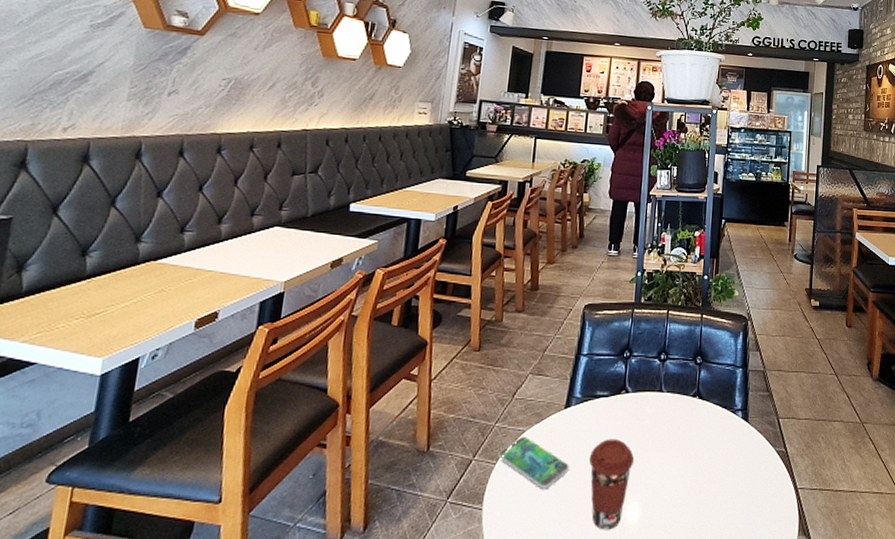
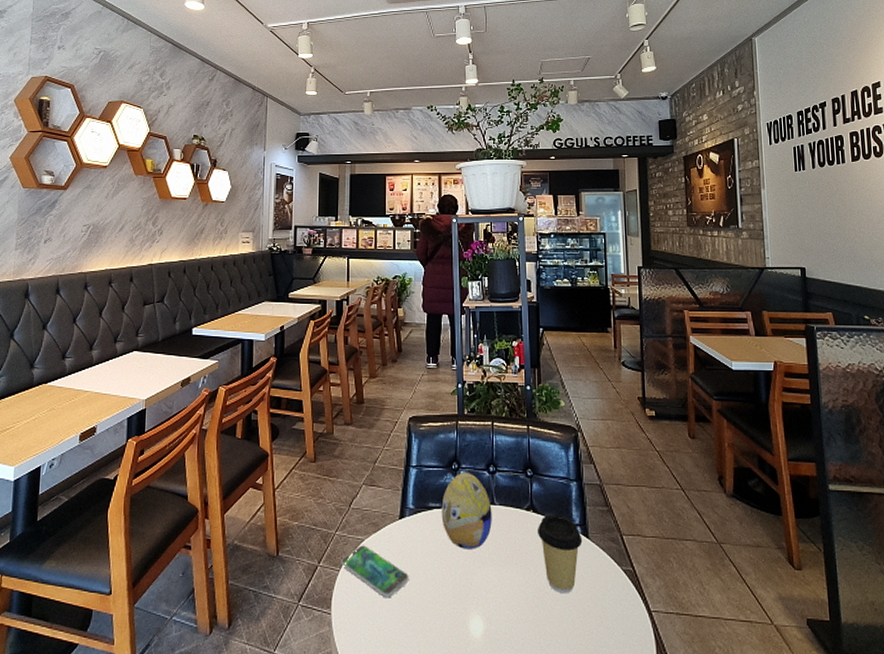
coffee cup: present [589,439,635,530] -> none [427,550,473,642]
decorative egg: none [608,361,659,437] -> present [441,473,492,549]
coffee cup: none [701,400,743,476] -> present [538,514,583,594]

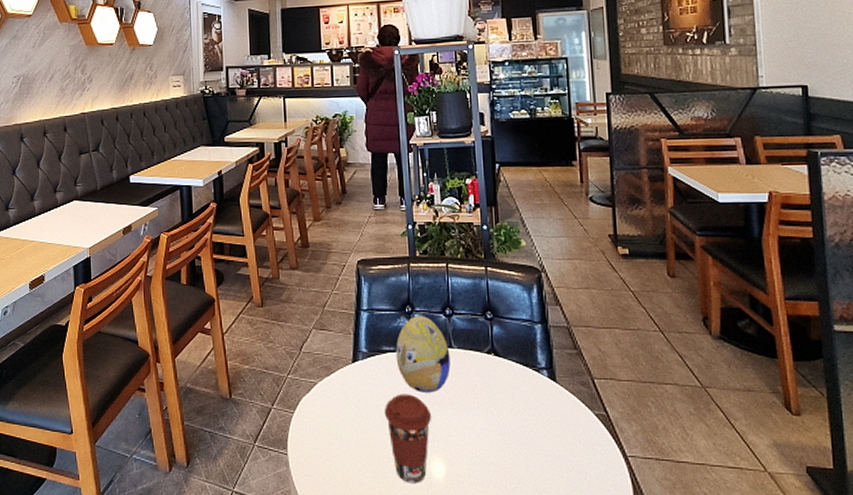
smartphone: present [341,545,409,598] -> none [295,388,365,440]
coffee cup: none [427,550,473,642] -> present [384,394,432,483]
coffee cup: present [538,514,583,594] -> none [500,358,550,438]

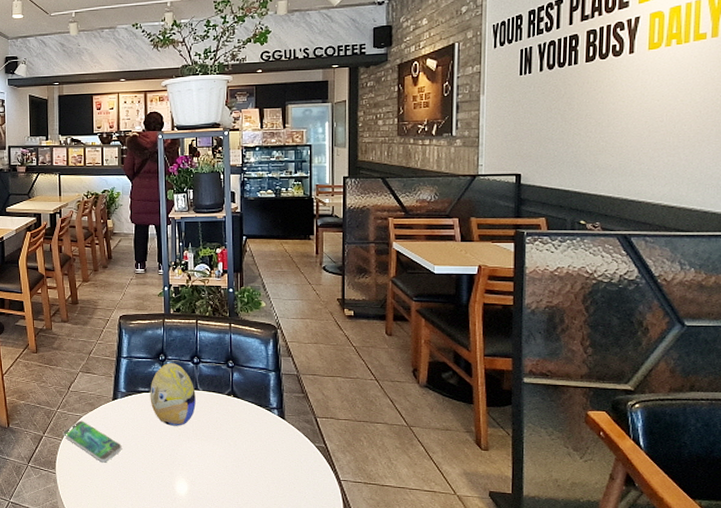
smartphone: none [295,388,365,440] -> present [63,421,122,463]
coffee cup: present [384,394,432,483] -> none [138,426,179,498]

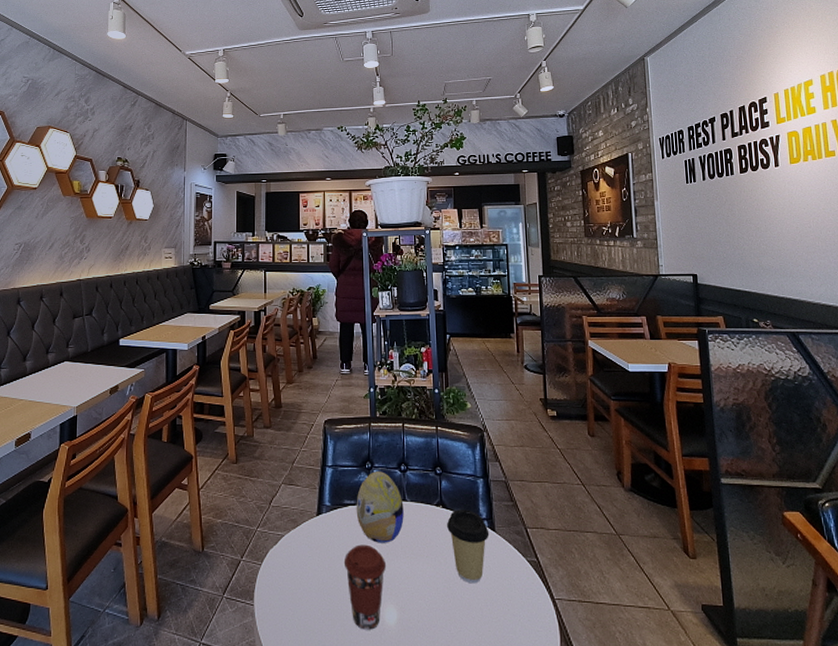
smartphone: present [63,421,122,463] -> none [262,540,326,590]
coffee cup: none [138,426,179,498] -> present [343,544,387,630]
coffee cup: none [238,399,279,464] -> present [447,510,489,584]

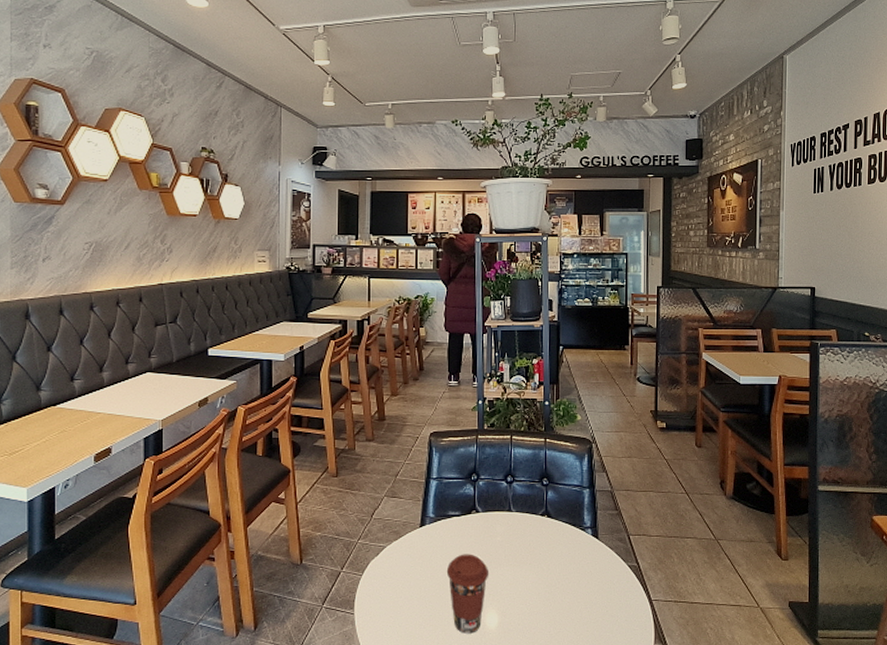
decorative egg: present [356,471,404,543] -> none [460,483,509,552]
coffee cup: present [447,510,489,584] -> none [551,519,593,588]

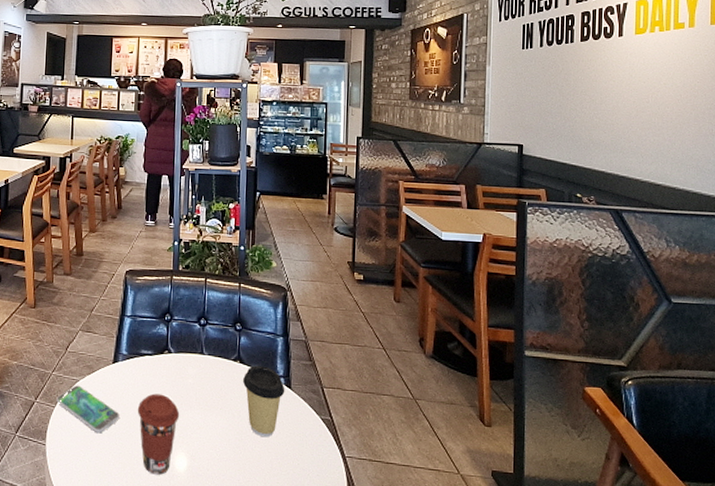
smartphone: none [363,552,429,598] -> present [56,385,120,434]
coffee cup: none [551,519,593,588] -> present [243,366,285,438]

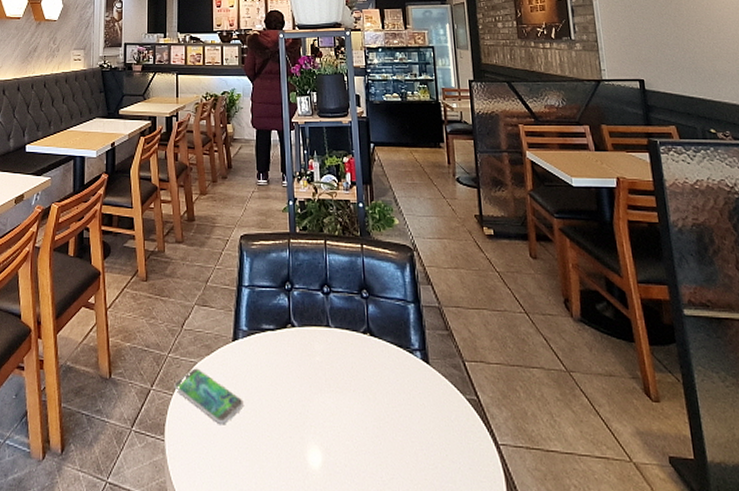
coffee cup: present [137,393,180,475] -> none [262,375,310,474]
coffee cup: present [243,366,285,438] -> none [375,338,423,424]

